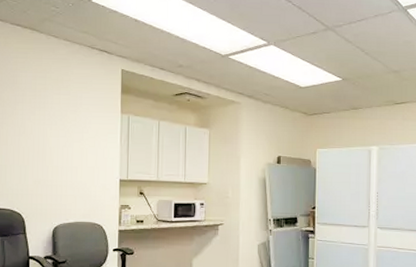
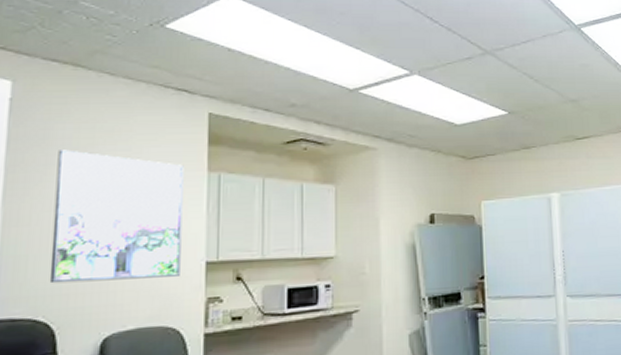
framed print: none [20,92,105,188] -> present [49,149,184,284]

